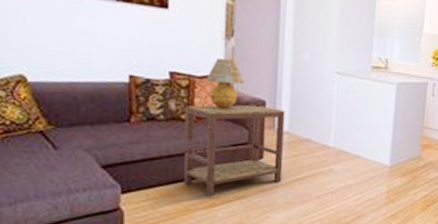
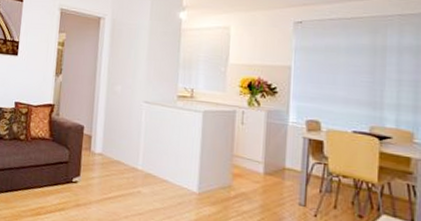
side table: present [183,104,285,197] -> none [18,128,100,206]
table lamp: present [206,57,245,109] -> none [40,90,69,132]

